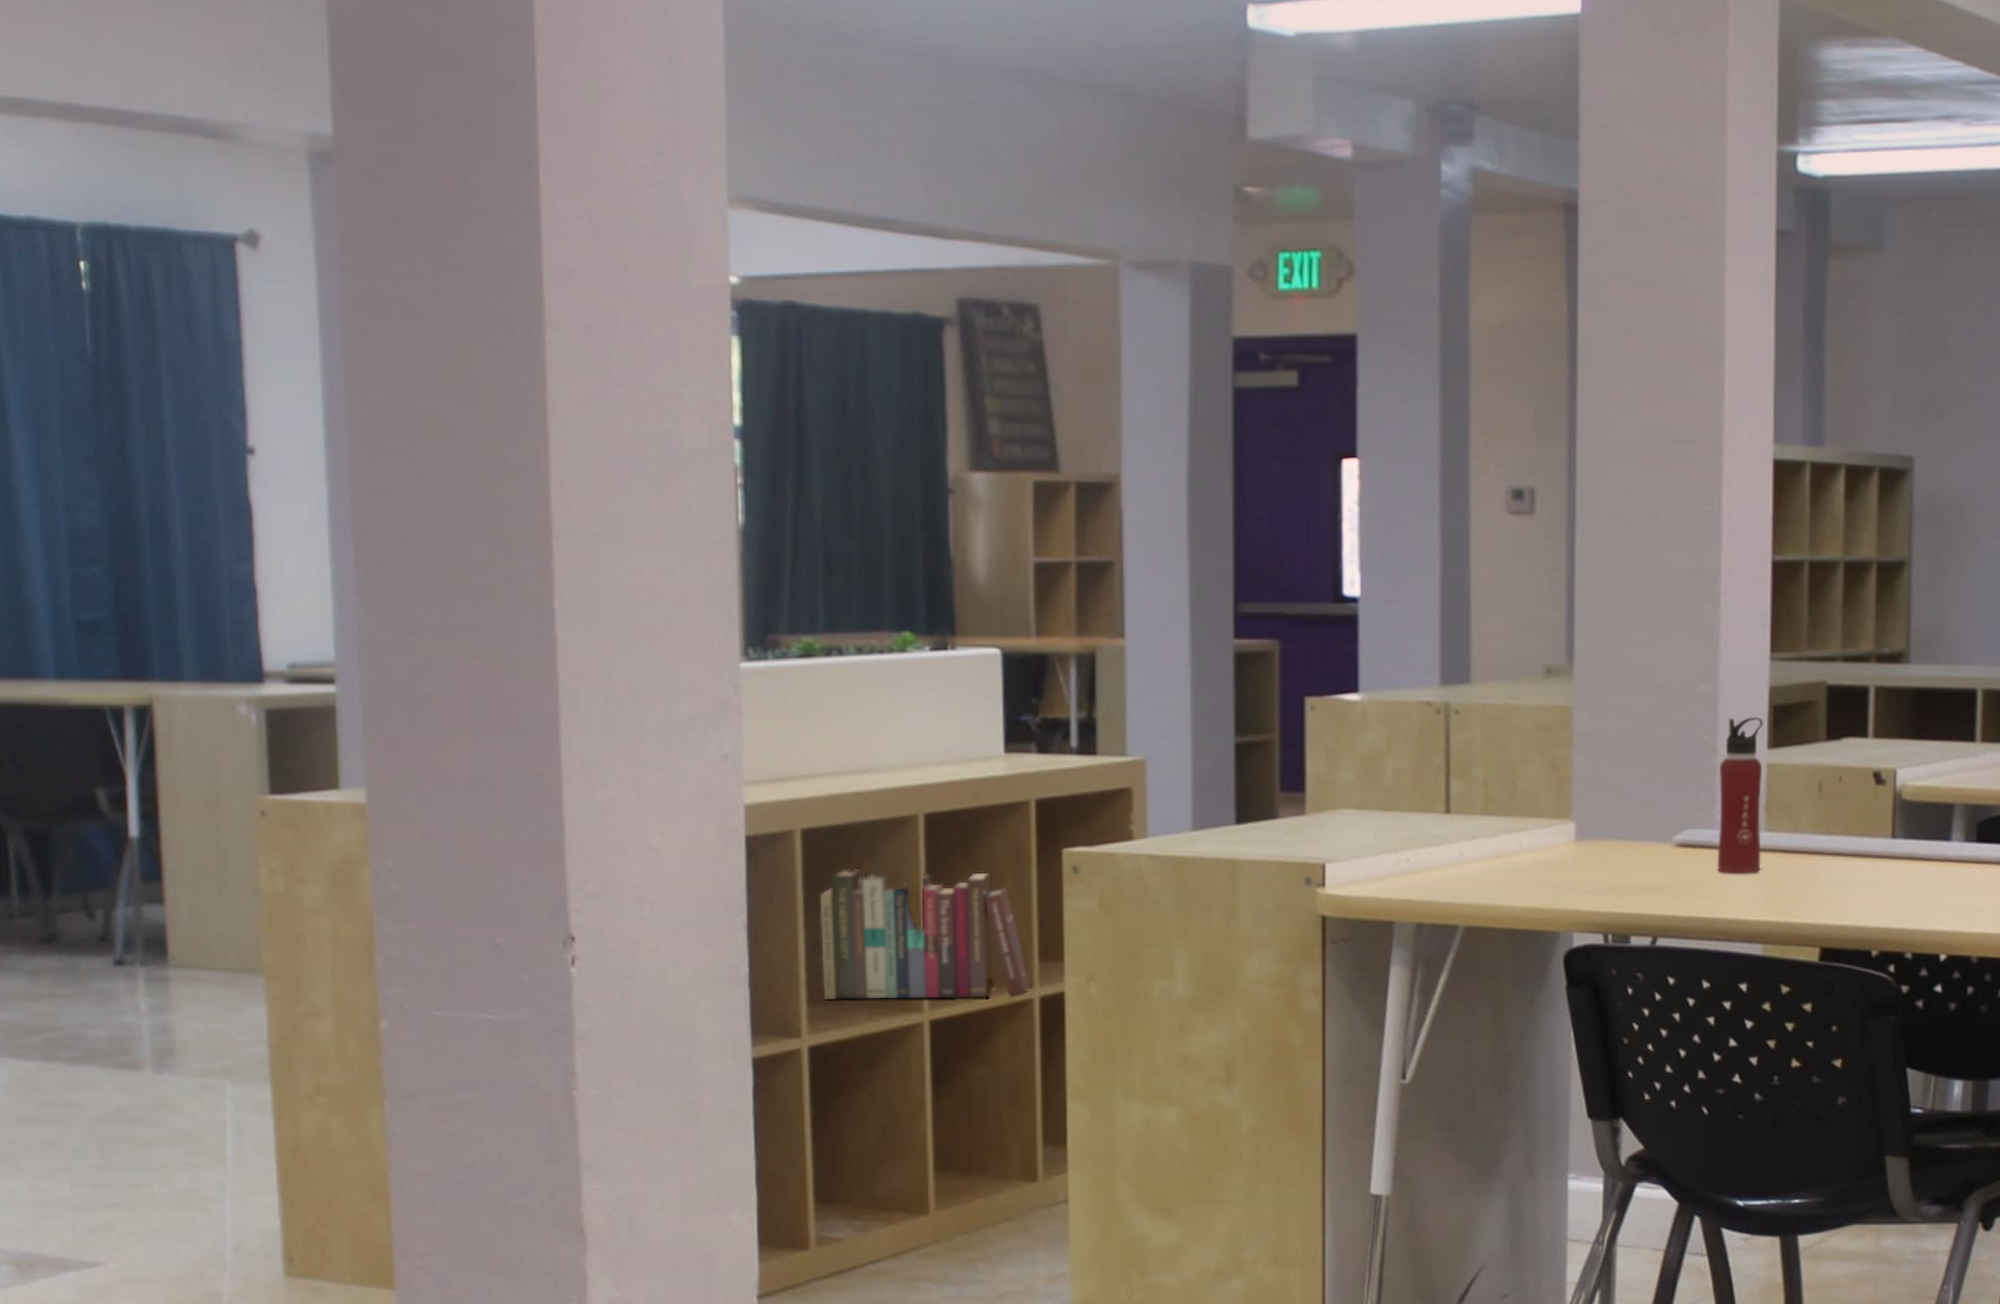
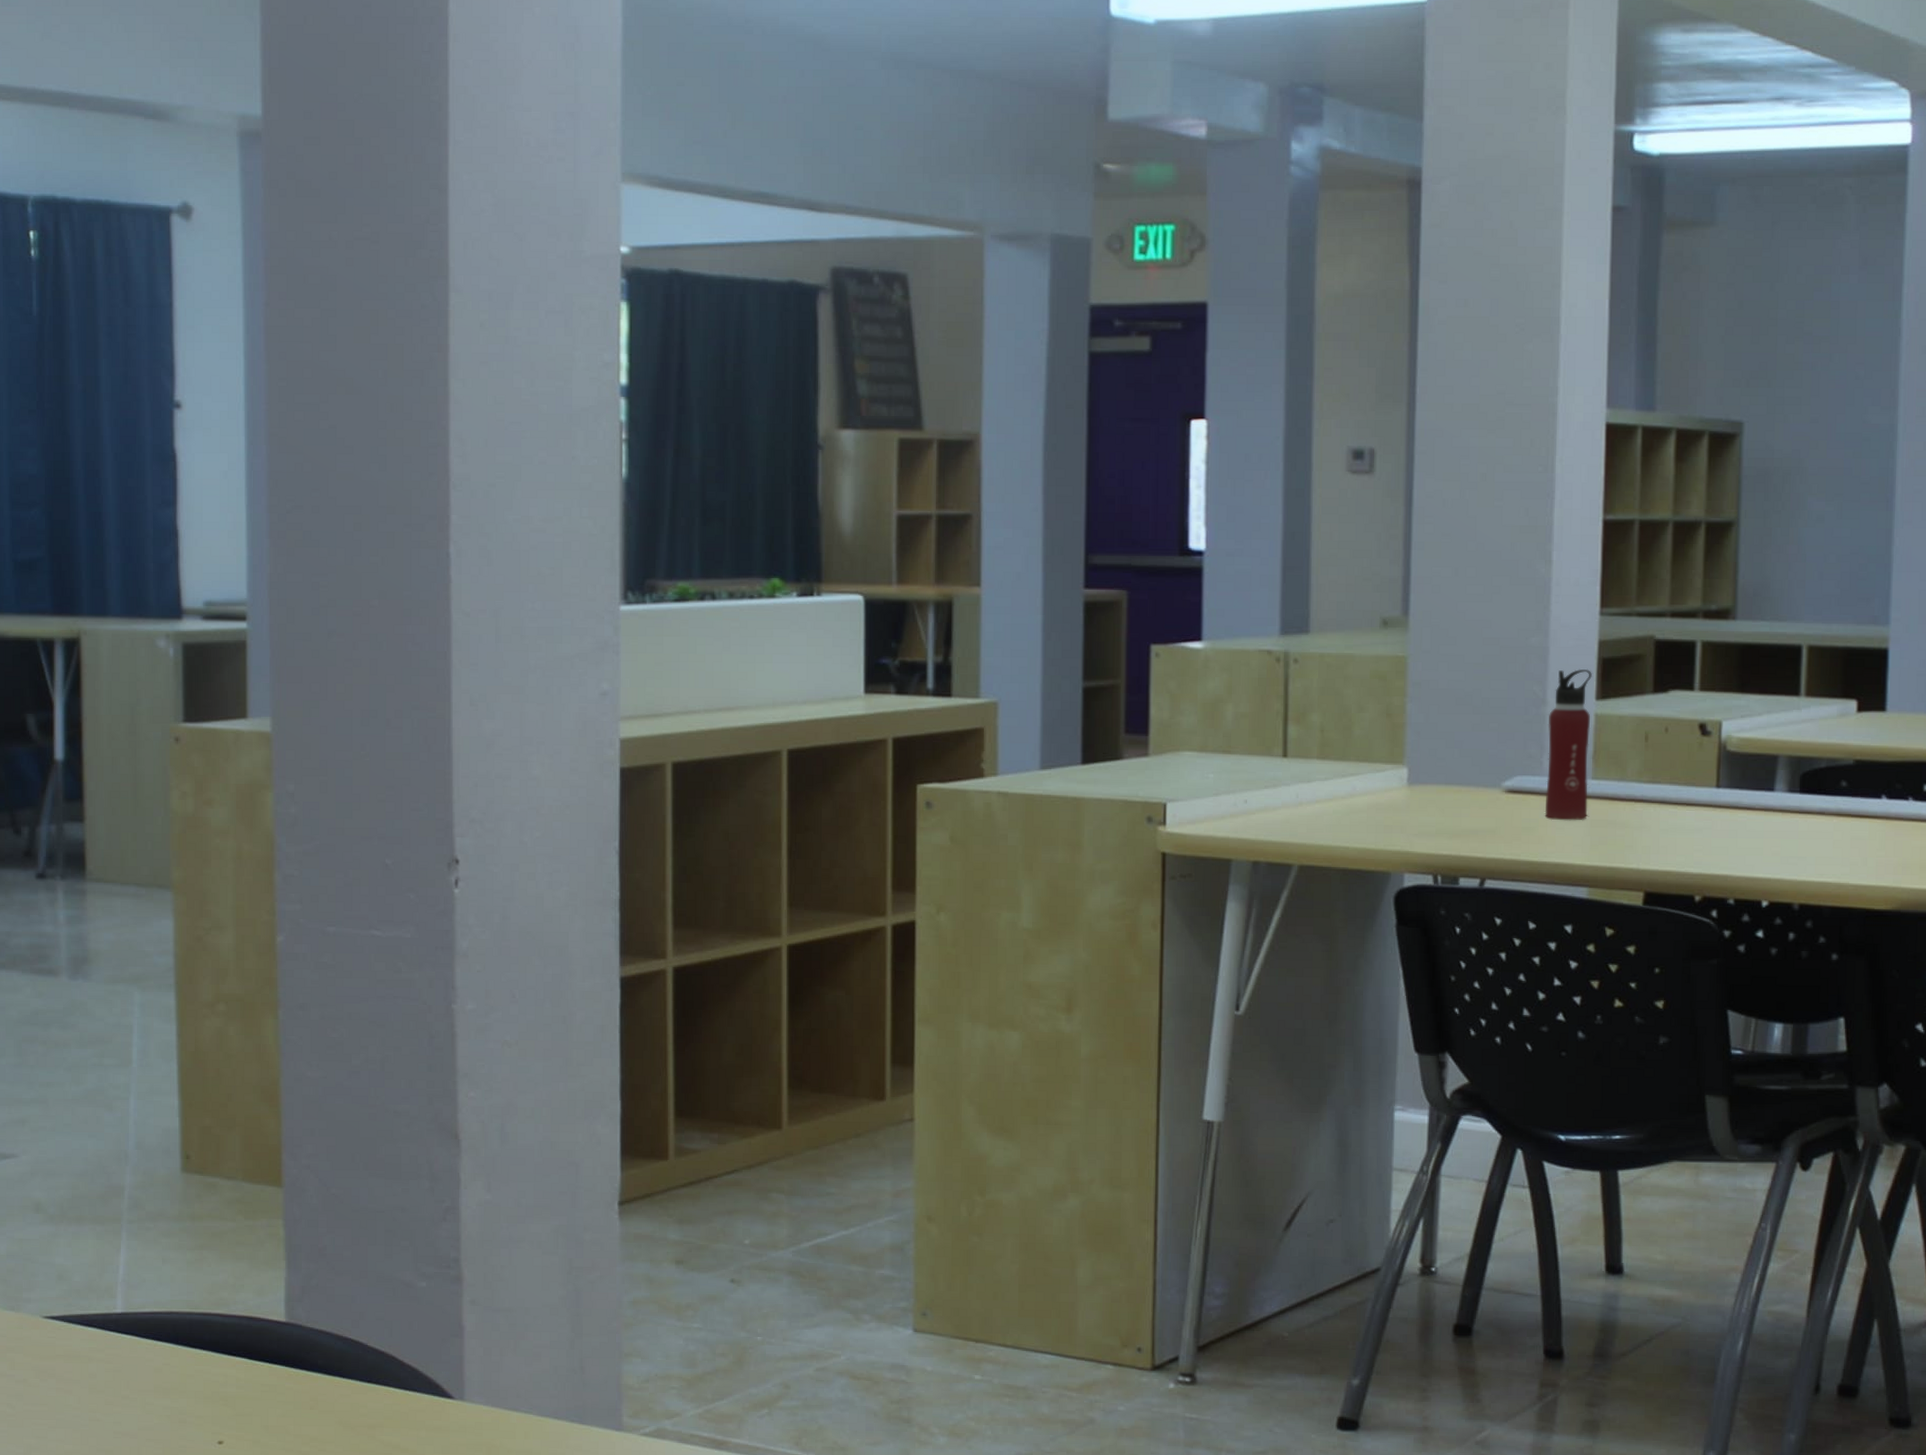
books: present [819,868,1030,1000] -> none [687,800,883,926]

